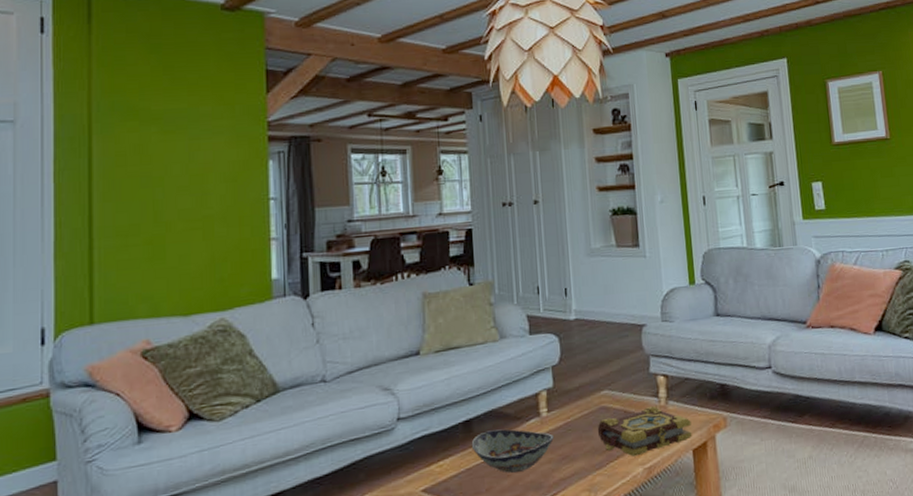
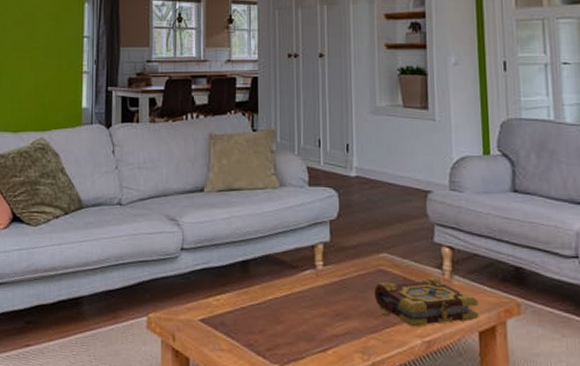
decorative bowl: present [471,429,554,473] -> none [247,274,328,320]

